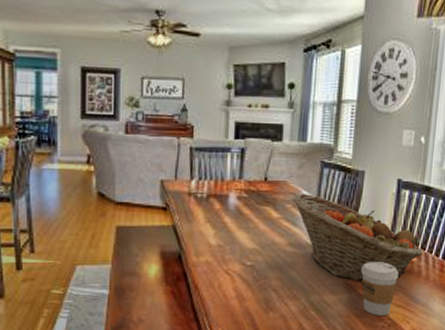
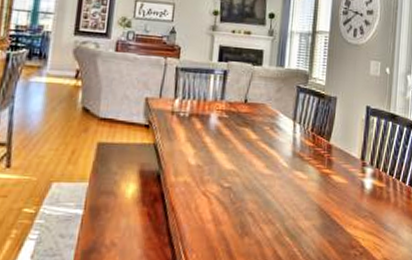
fruit basket: present [292,193,423,281] -> none [270,116,391,206]
coffee cup: present [360,262,399,316] -> none [333,187,369,243]

